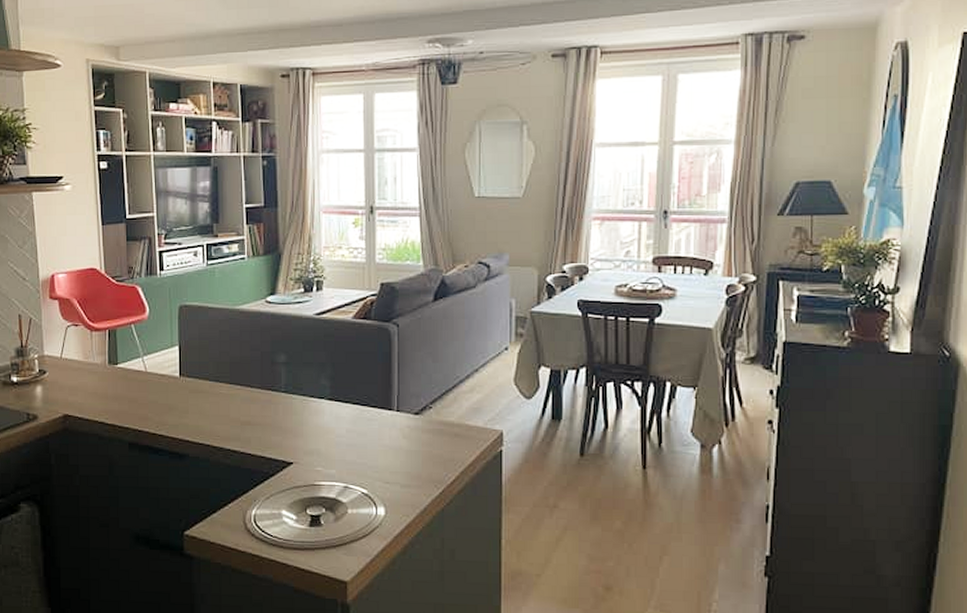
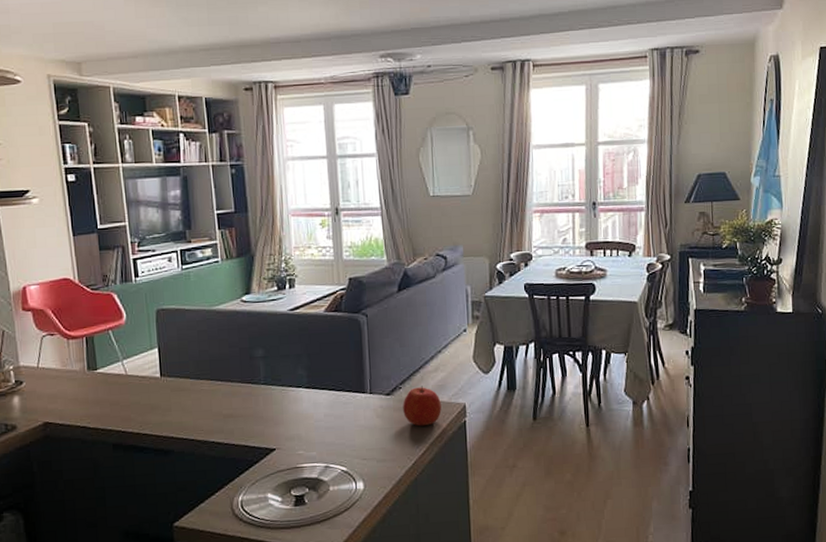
apple: none [432,407,475,452] -> present [403,386,442,426]

